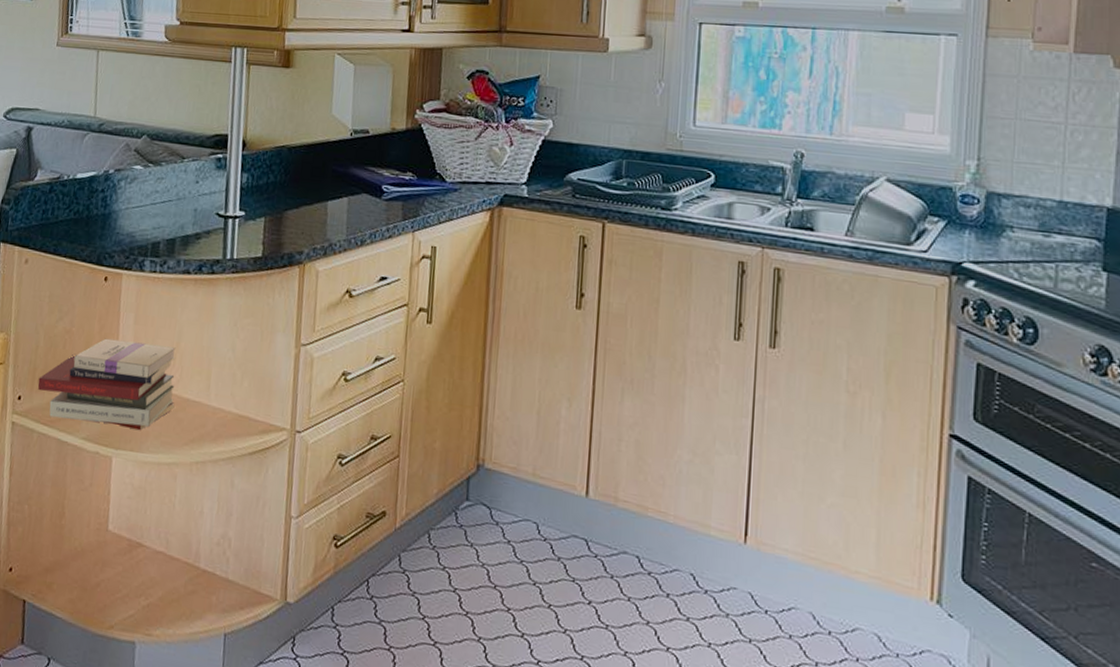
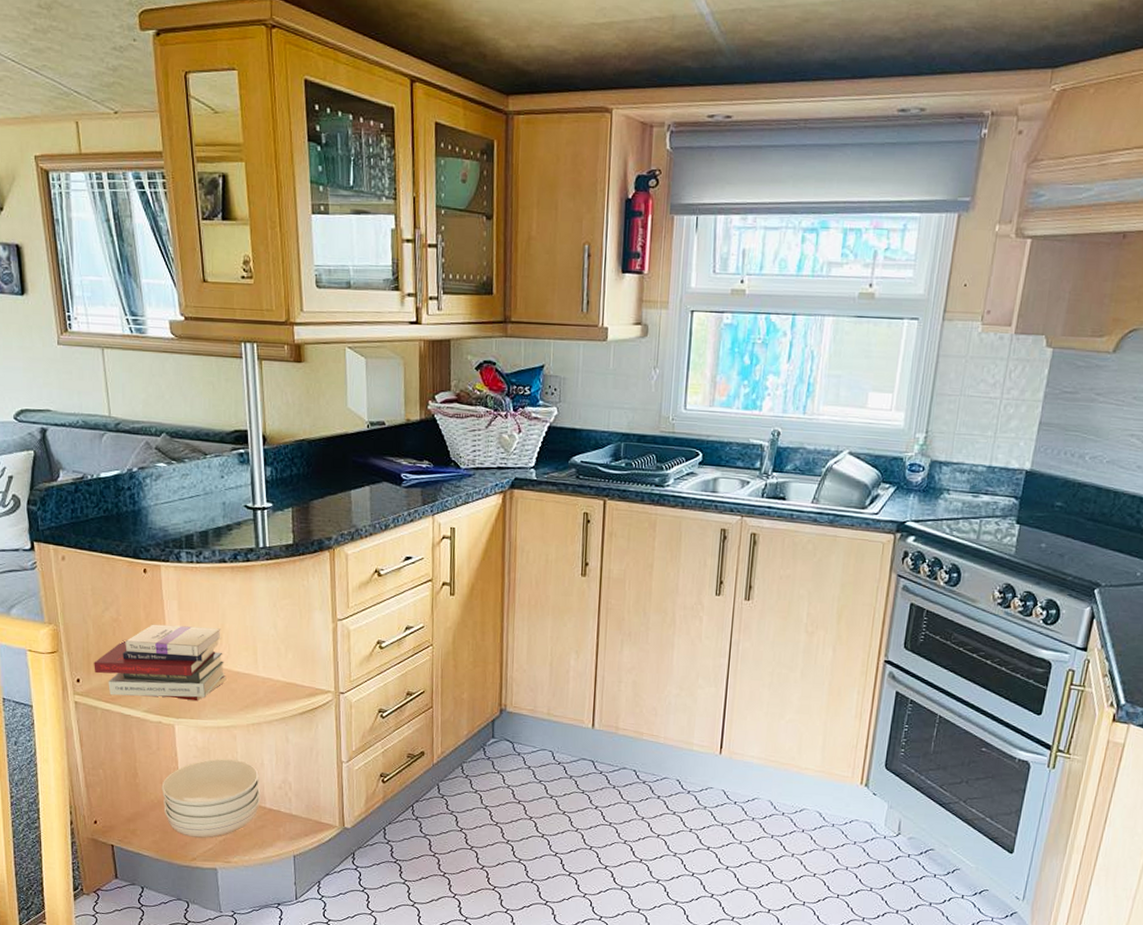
bowl: none [86,501,197,602] -> present [161,758,261,839]

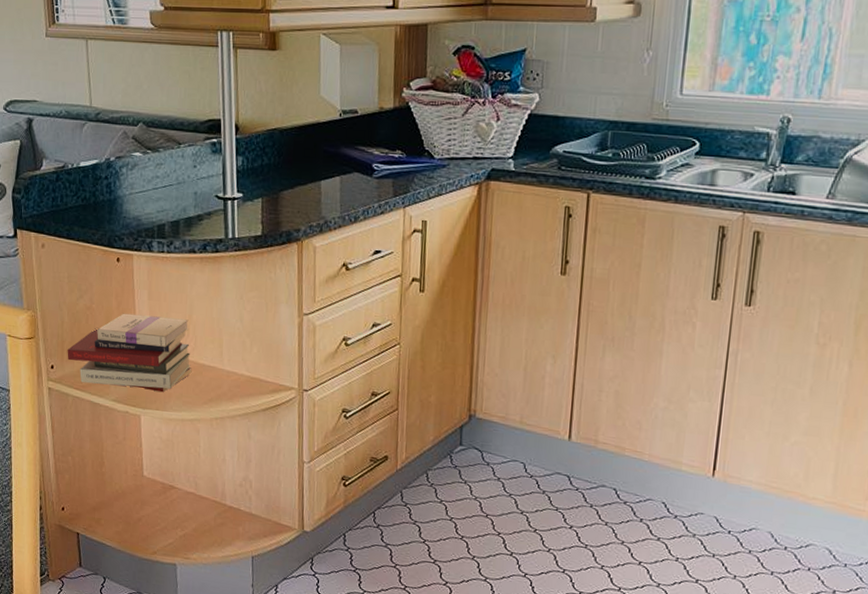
bowl: present [161,758,261,839] -> none [126,452,222,533]

